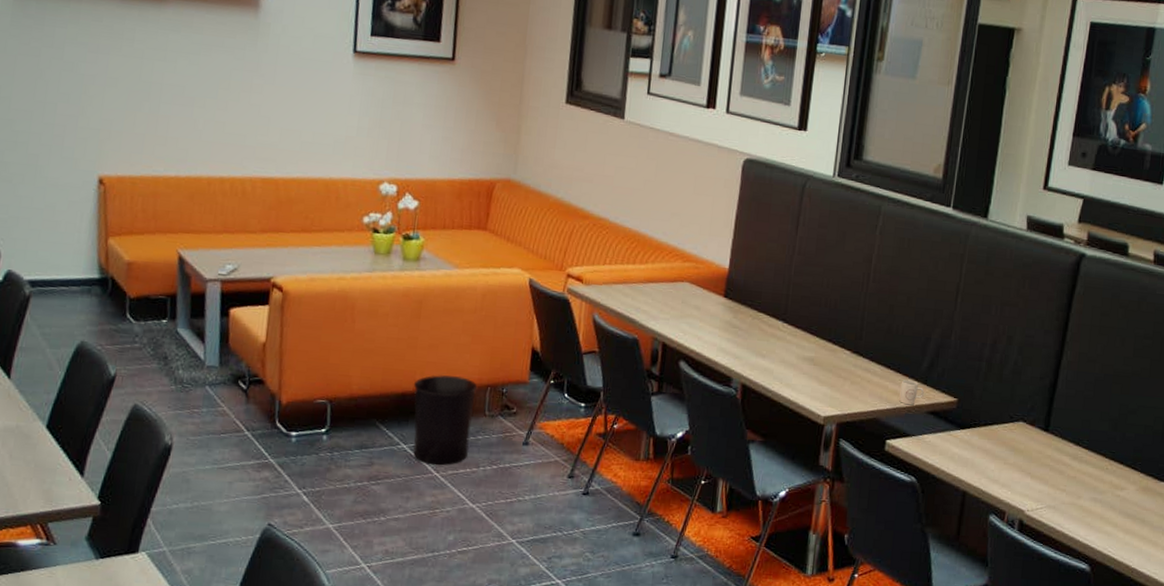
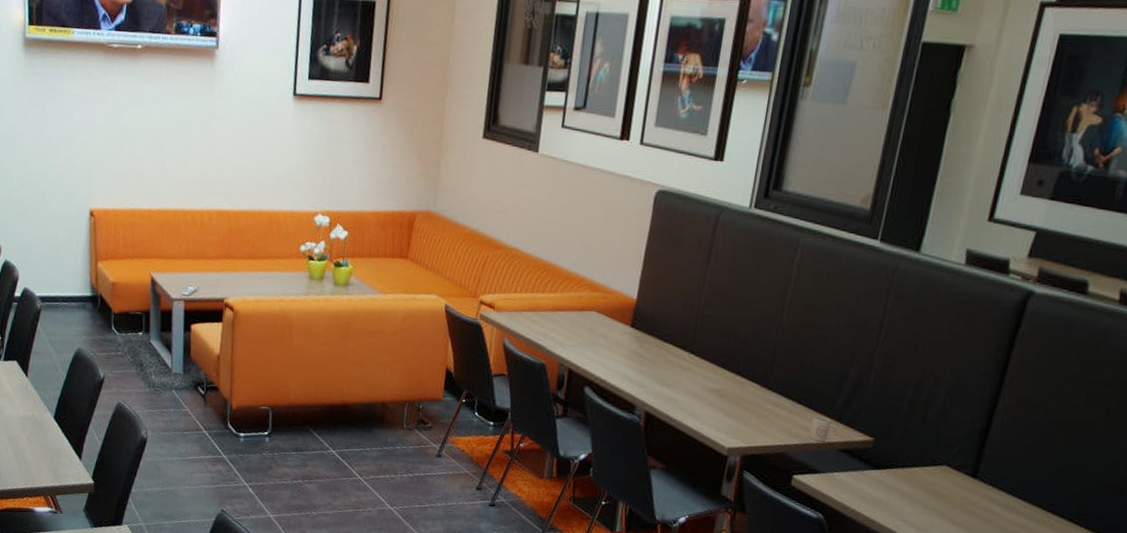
waste bin: present [412,374,478,465] -> none [340,389,397,471]

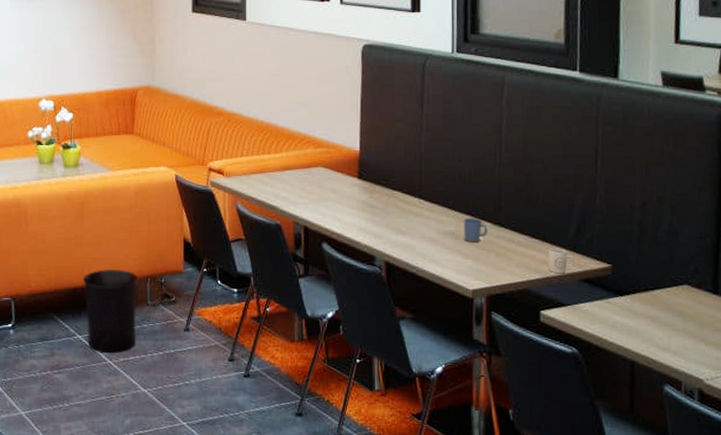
waste bin: none [340,389,397,471] -> present [82,269,139,353]
mug: none [728,377,755,403] -> present [463,218,487,243]

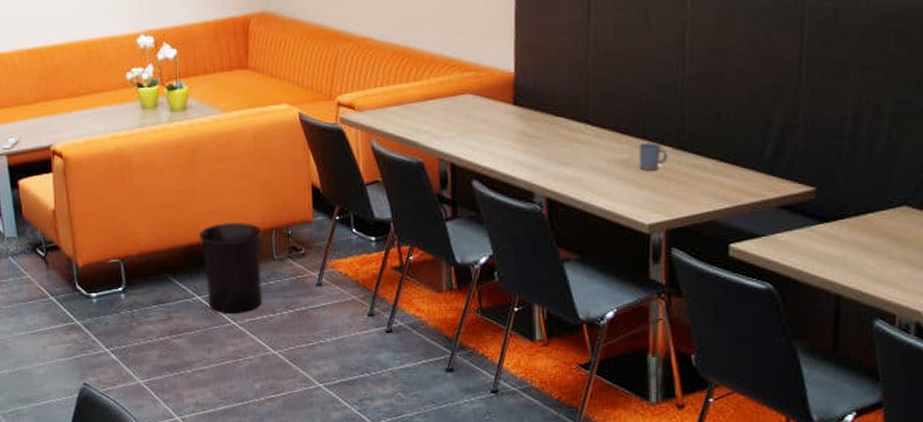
mug: present [548,247,574,274] -> none [740,171,770,201]

